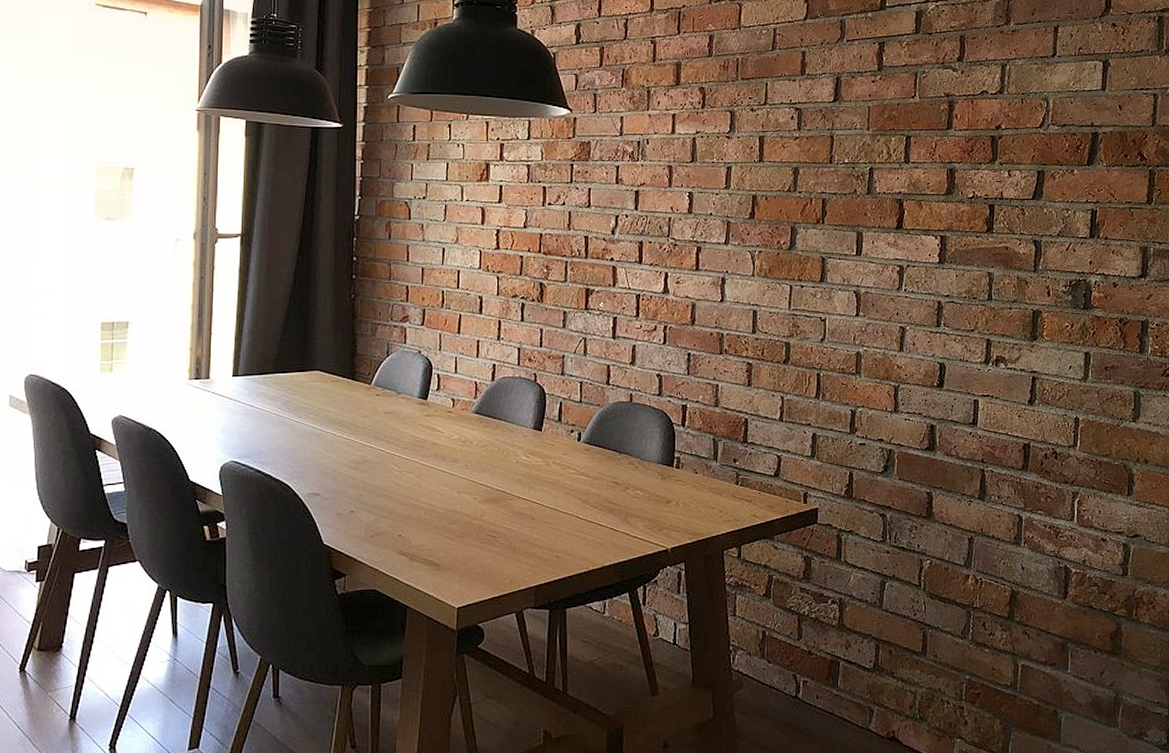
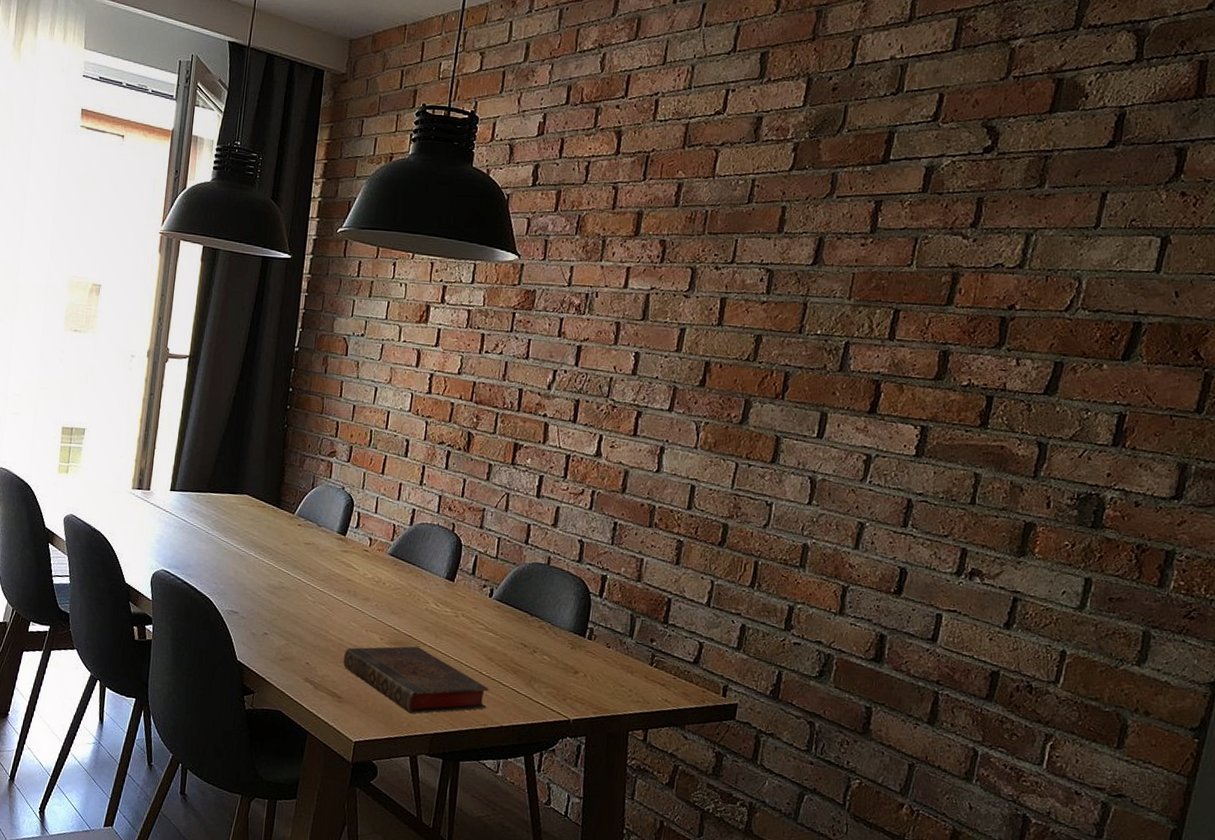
book: none [438,501,587,569] -> present [343,646,489,714]

